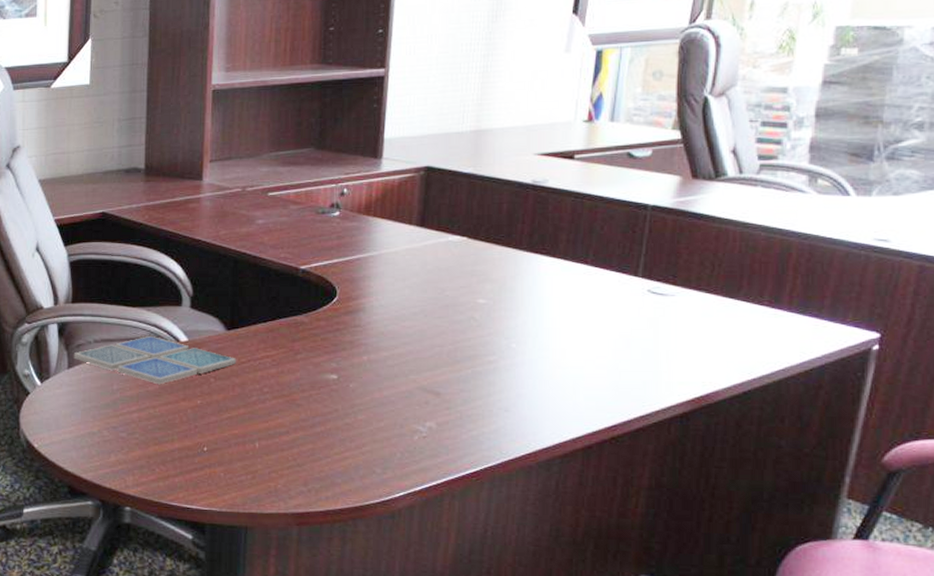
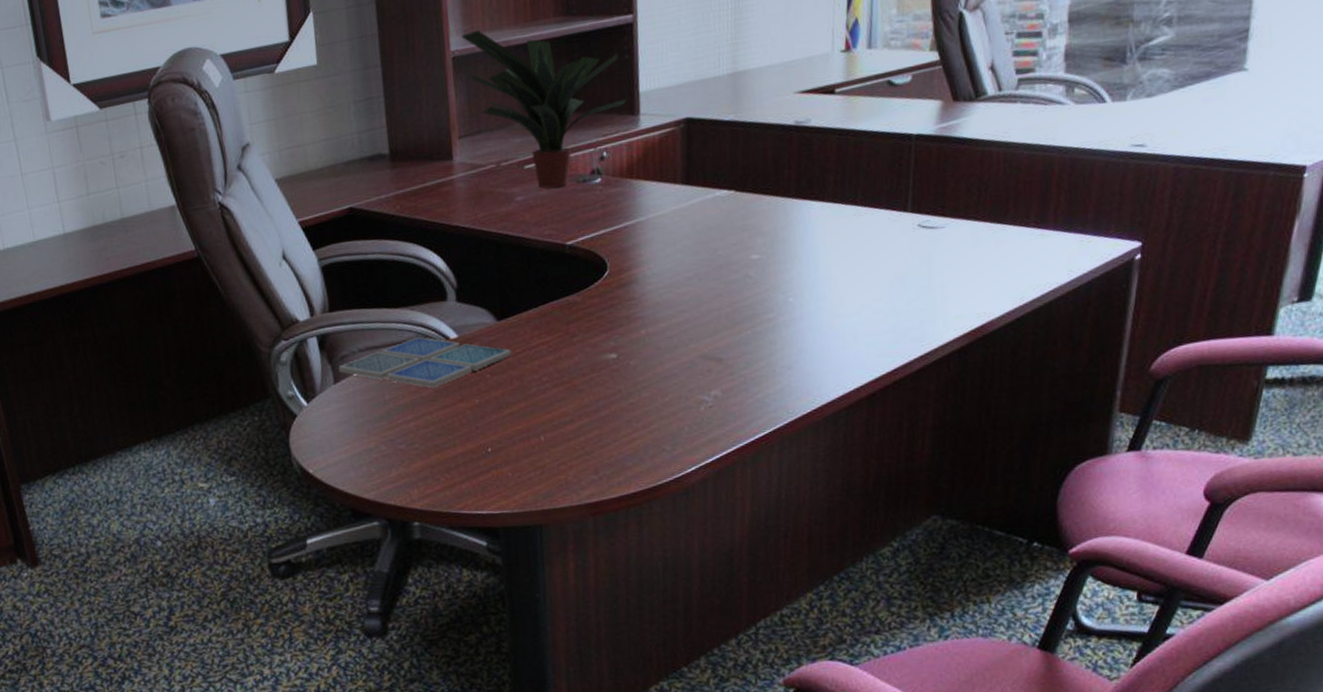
potted plant: none [223,68,371,215] -> present [461,29,627,189]

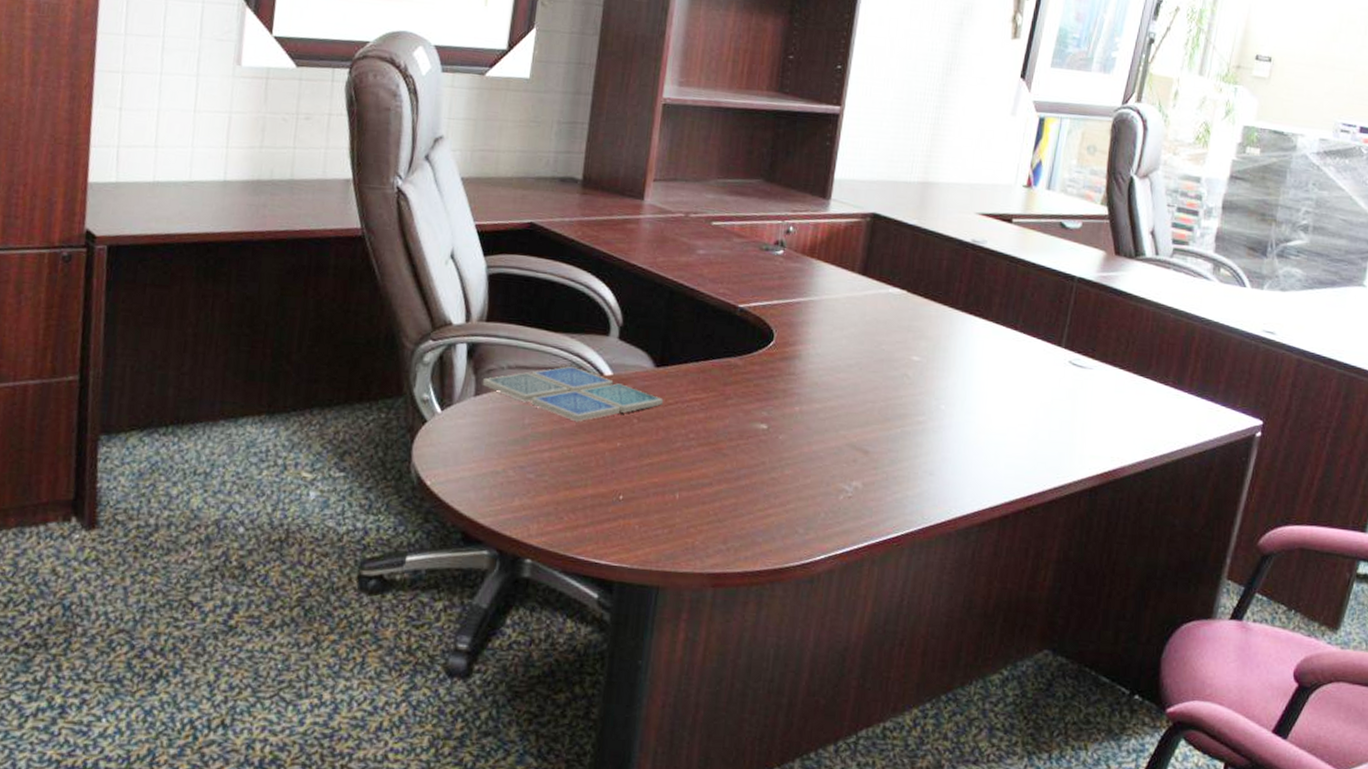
potted plant: present [461,29,627,189] -> none [675,84,821,250]

